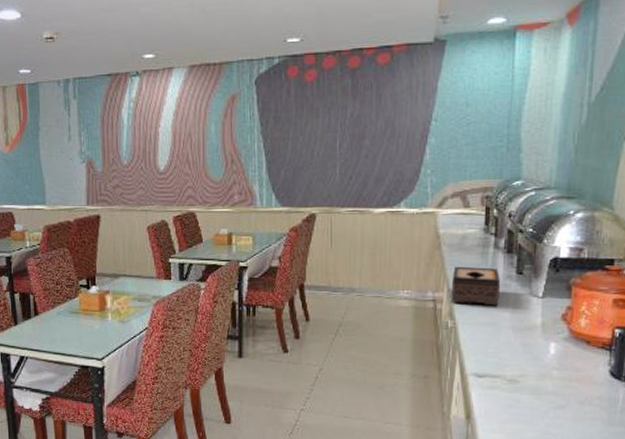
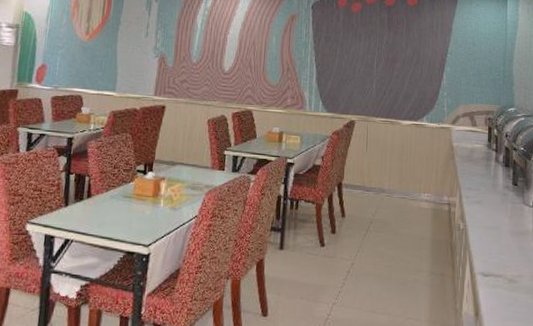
tissue box: present [451,266,501,306] -> none [462,175,501,212]

